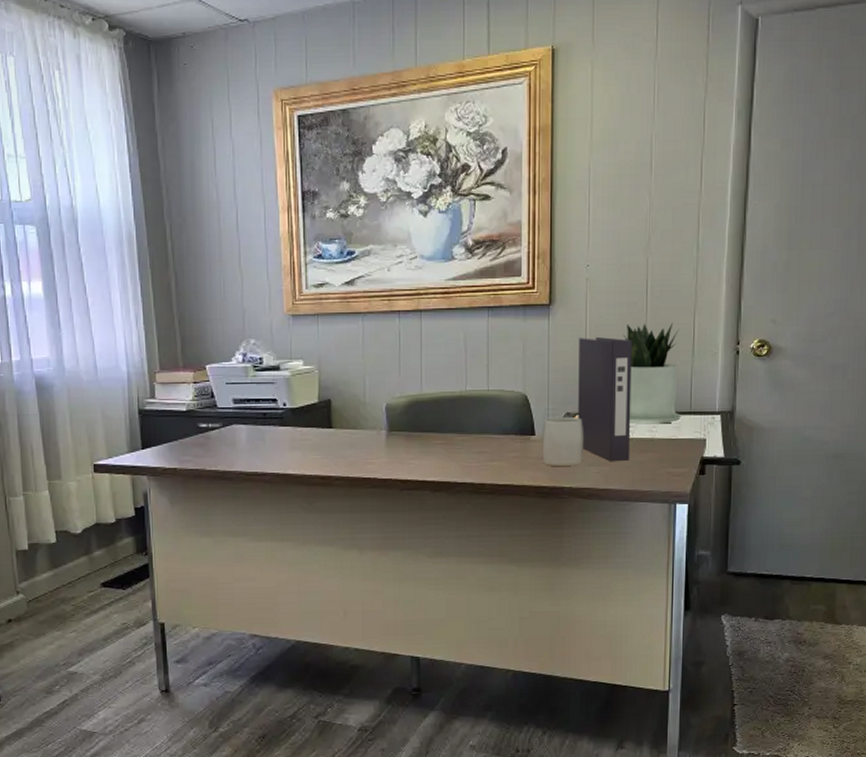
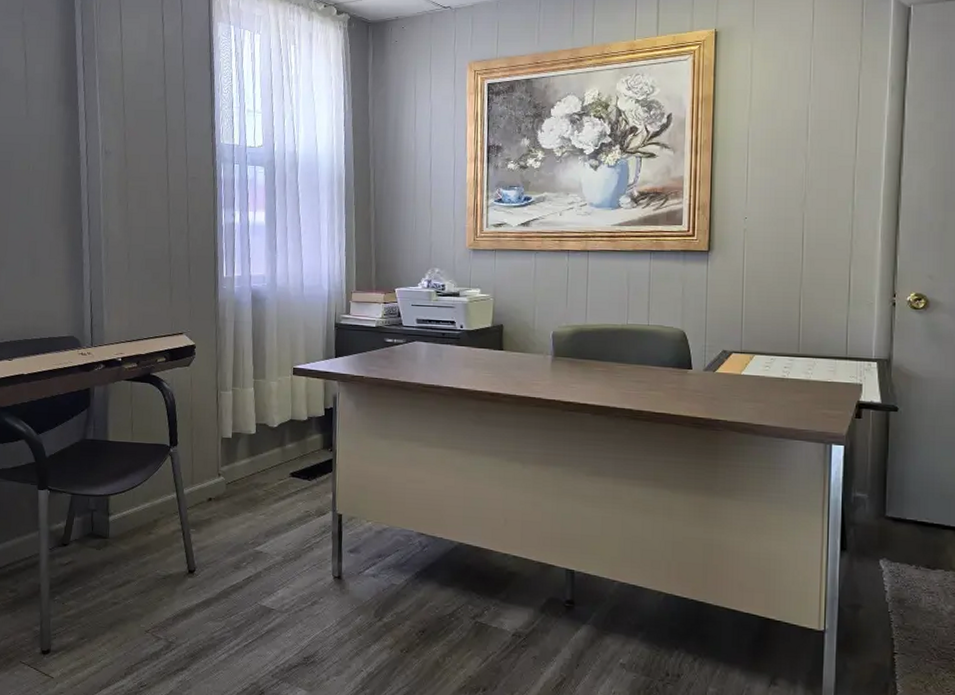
mug: present [542,416,584,467] -> none [698,353,740,401]
binder: present [578,336,632,462] -> none [734,282,788,400]
planter: present [623,323,682,424] -> none [779,272,838,367]

